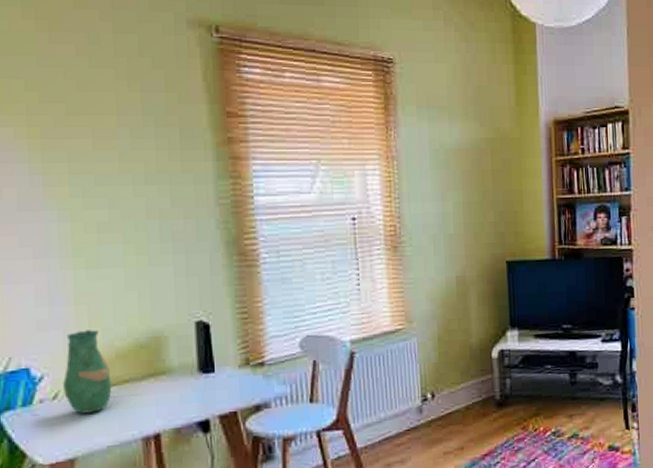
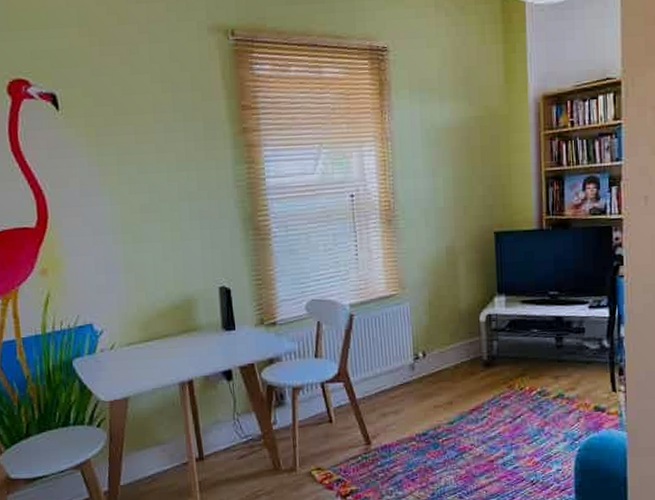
vase: present [63,329,112,414] -> none [118,293,155,362]

